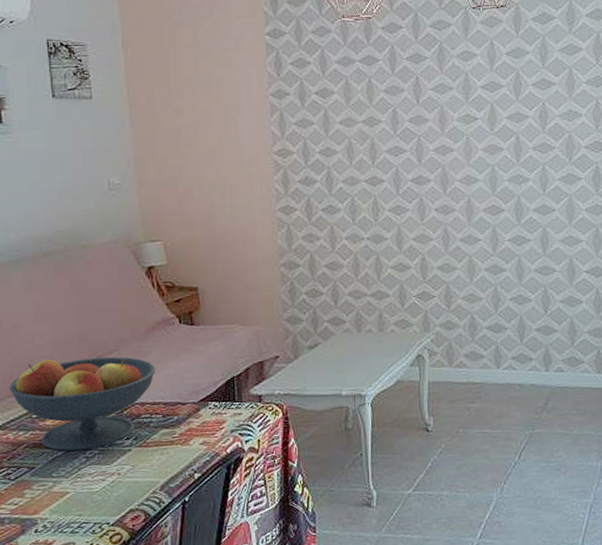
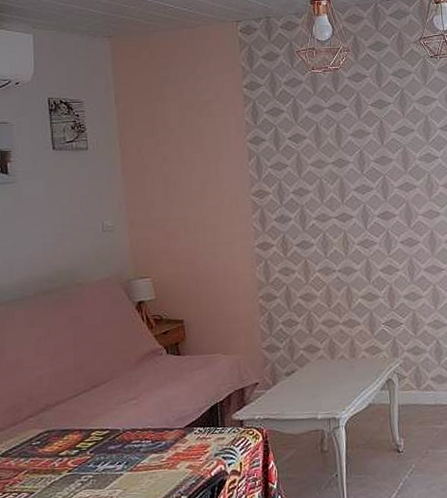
fruit bowl: present [9,357,155,451] -> none [11,386,145,476]

